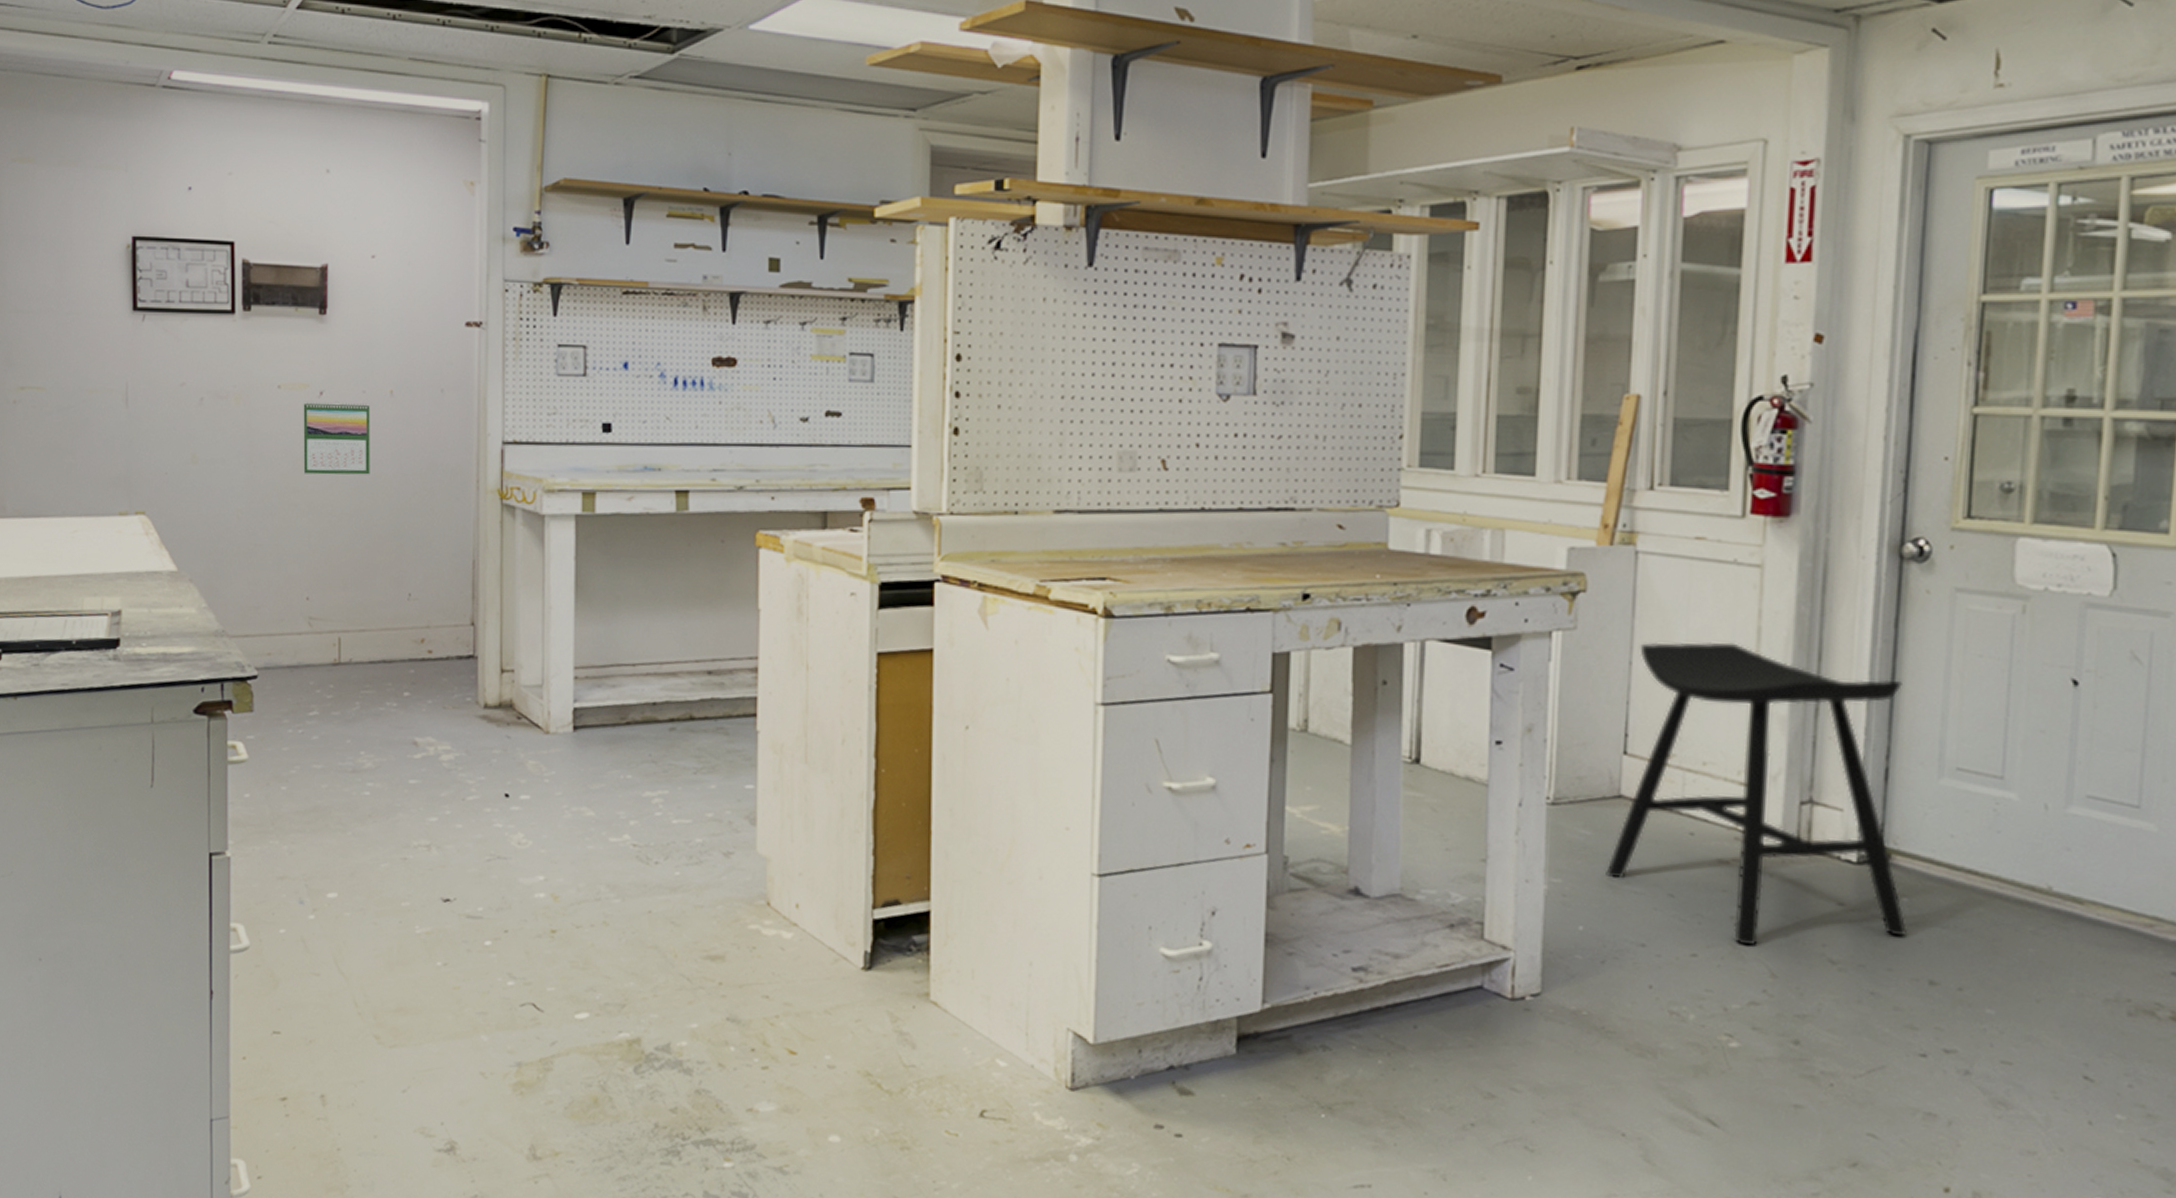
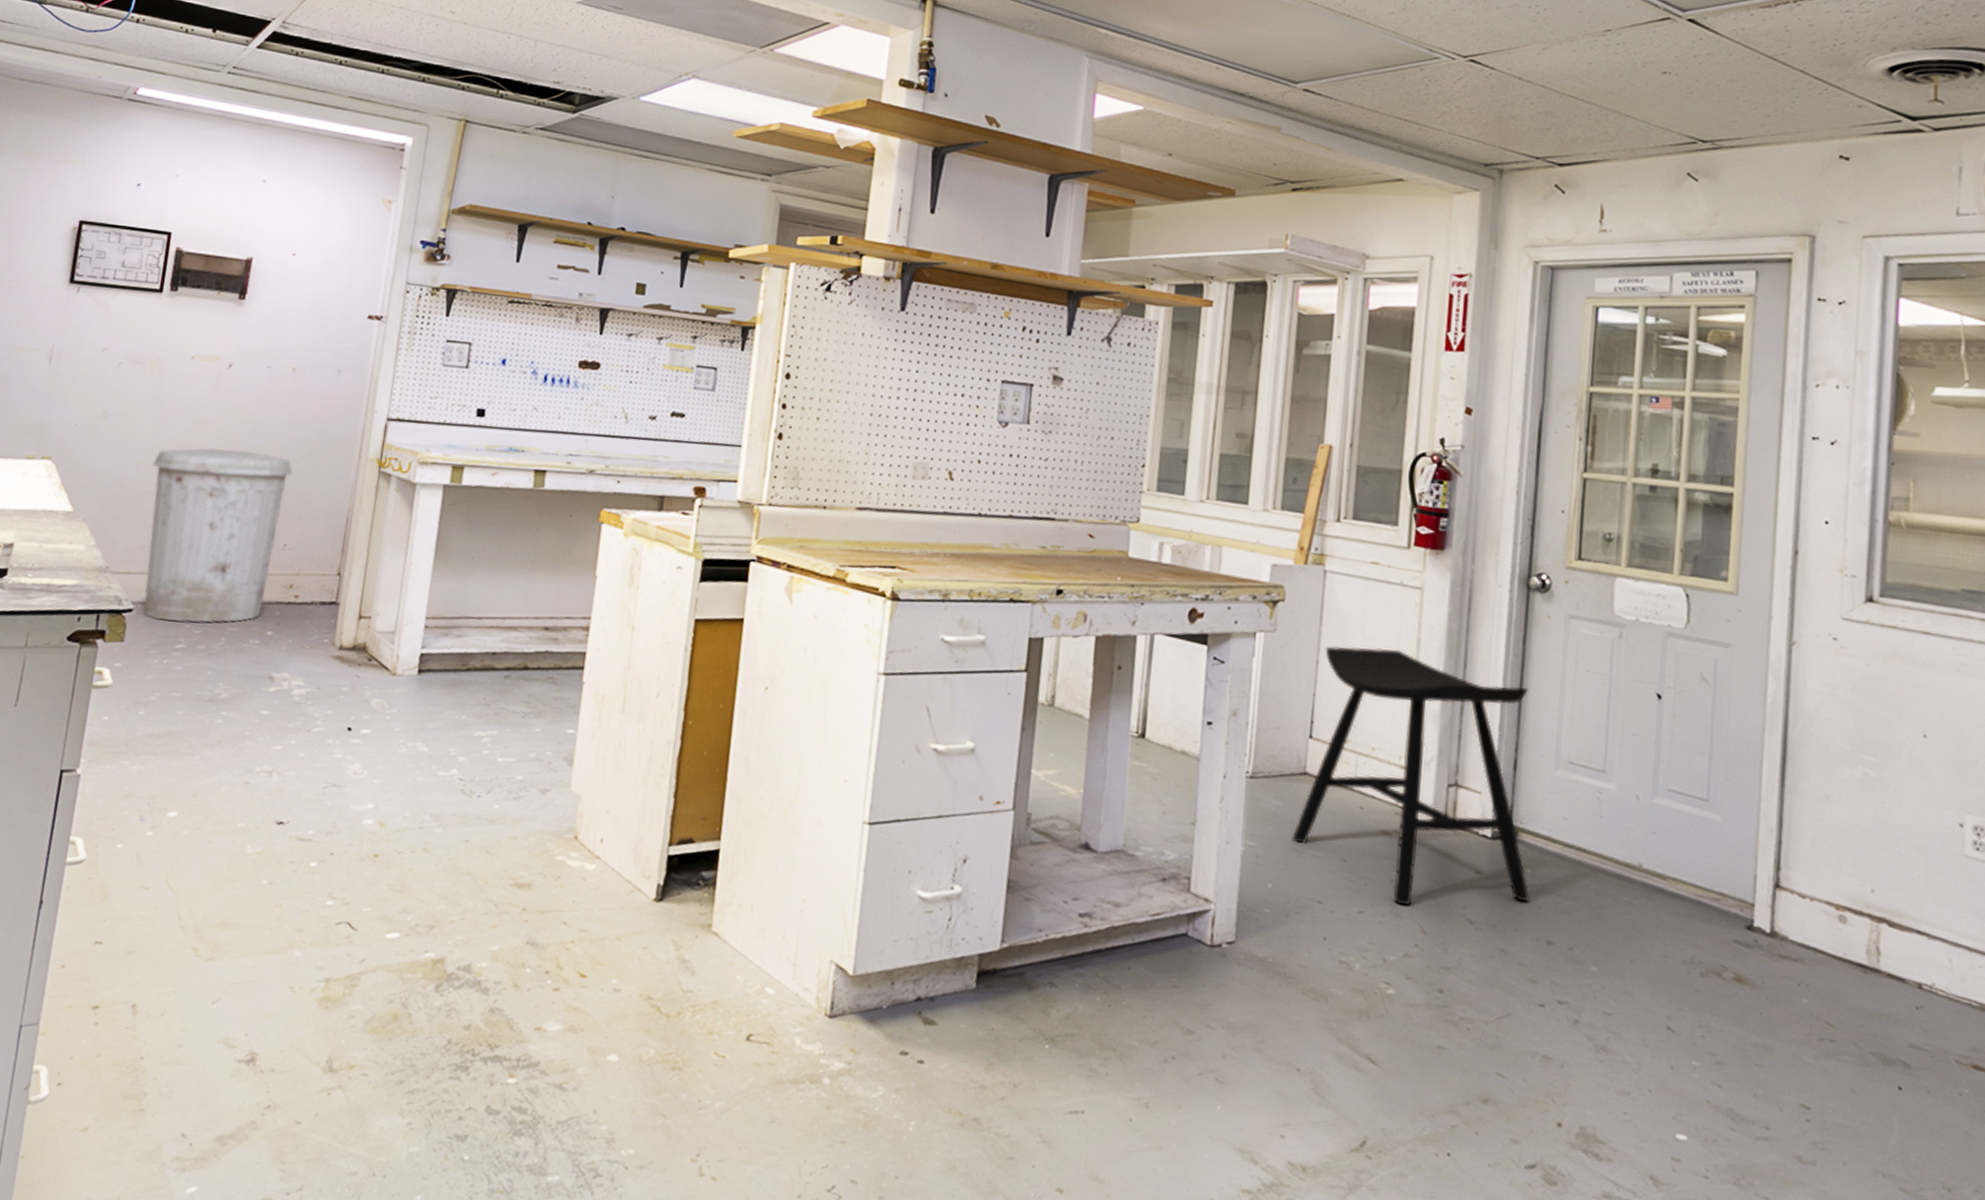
trash can: none [253,490,407,687] -> present [142,447,293,624]
calendar: present [303,401,370,475] -> none [204,372,273,439]

